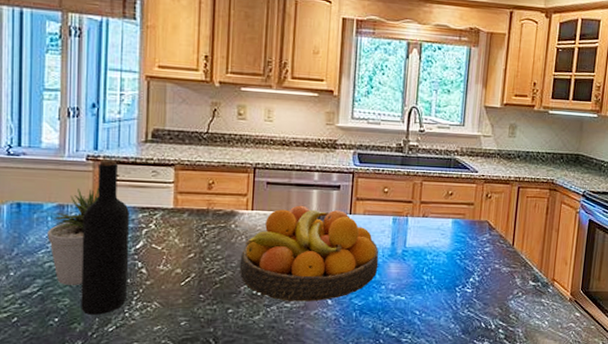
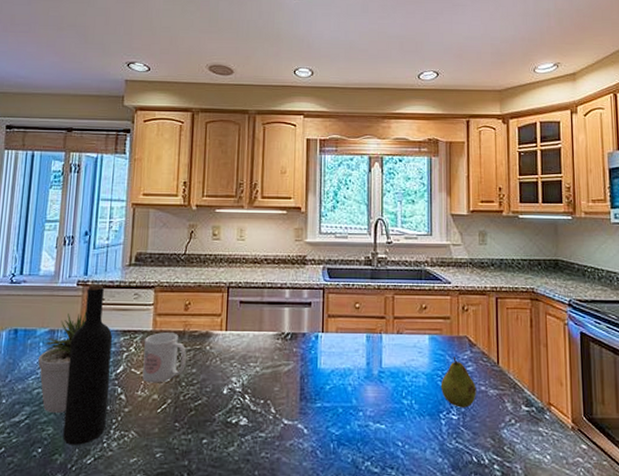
mug: none [164,210,210,258] -> present [142,332,186,383]
fruit bowl: present [239,205,379,302] -> none [214,324,354,431]
fruit: none [459,238,491,283] -> present [440,356,476,408]

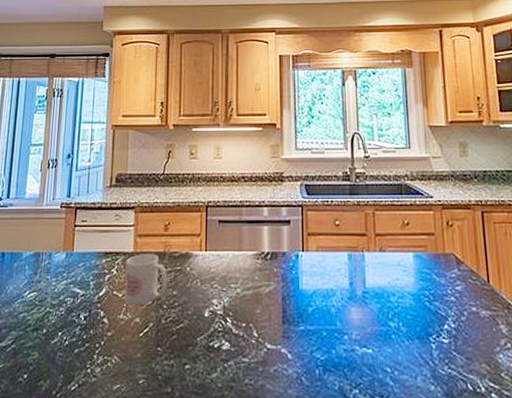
potted plant: present [38,310,87,413] -> none [24,232,70,337]
wine bottle: present [63,284,113,445] -> none [47,206,95,371]
fruit: present [440,356,476,408] -> none [428,275,467,331]

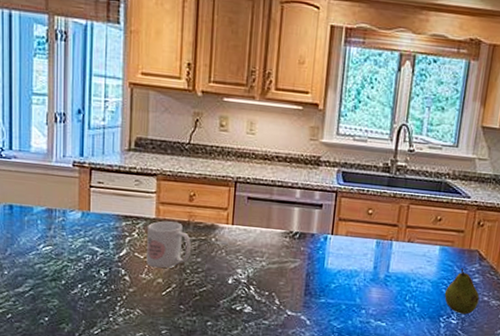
fruit: none [428,275,467,331] -> present [444,268,480,315]

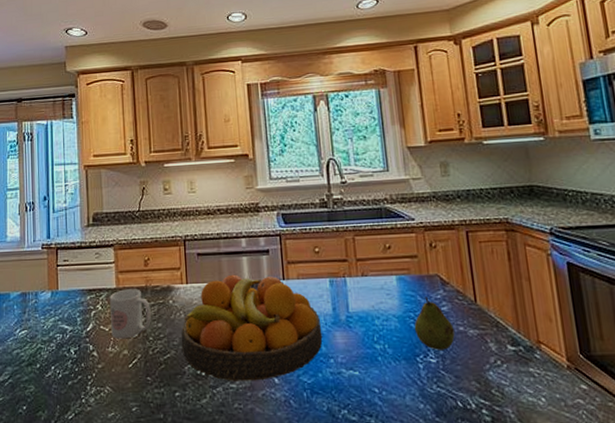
fruit bowl: none [219,222,360,321] -> present [181,274,323,381]

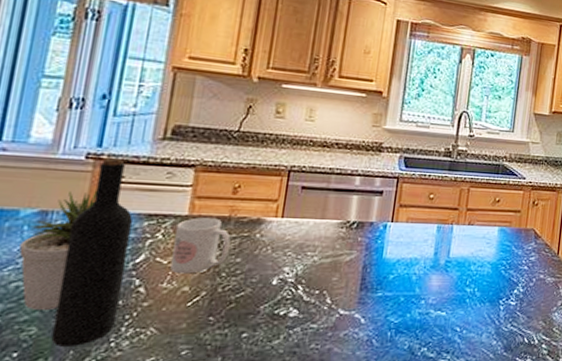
potted plant: none [14,272,54,372] -> present [19,188,98,310]
wine bottle: none [41,246,82,402] -> present [51,158,134,347]
fruit bowl: present [181,274,323,381] -> none [261,212,420,321]
fruit: present [414,297,455,350] -> none [503,247,536,294]

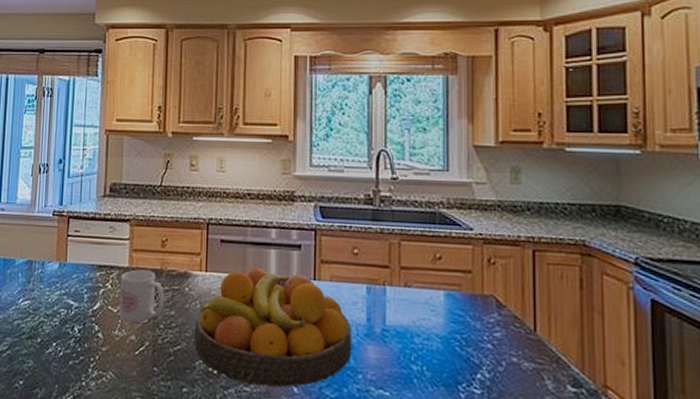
potted plant: present [19,188,98,310] -> none [17,242,63,347]
wine bottle: present [51,158,134,347] -> none [43,215,89,381]
fruit bowl: none [261,212,420,321] -> present [194,267,352,388]

